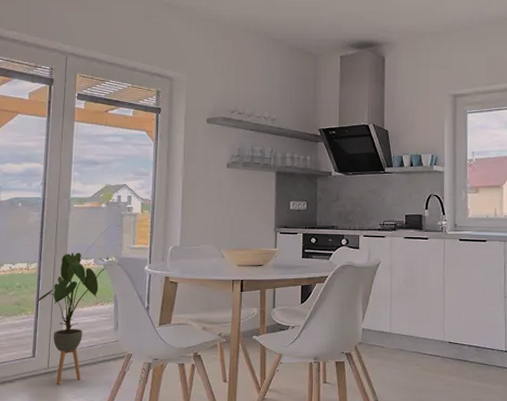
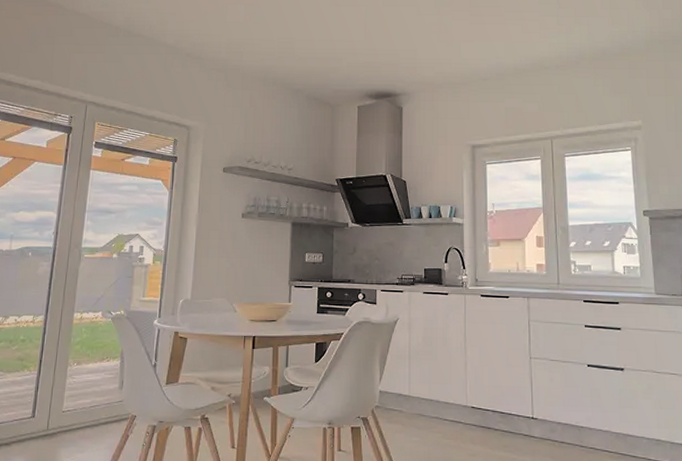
house plant: present [37,252,111,384] -> none [40,304,119,448]

